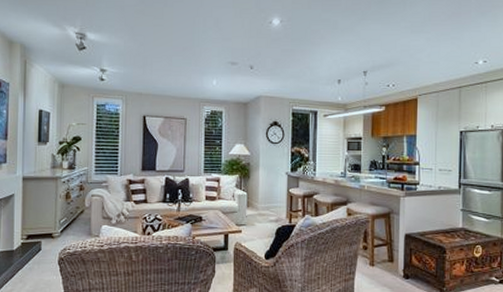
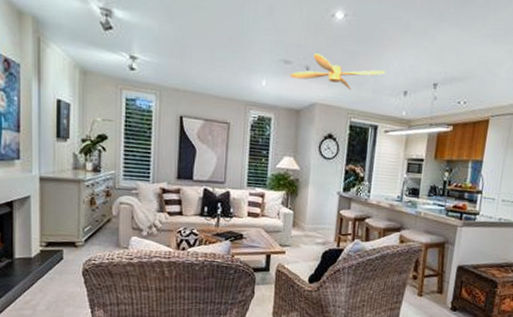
ceiling fan: none [237,54,320,82] -> present [290,53,386,90]

